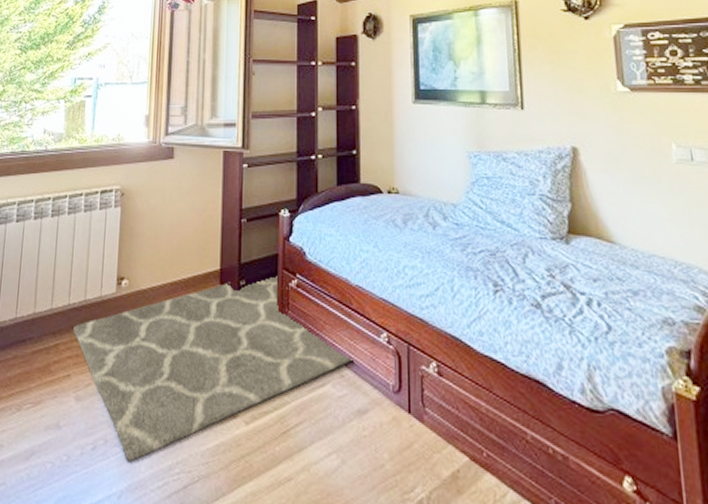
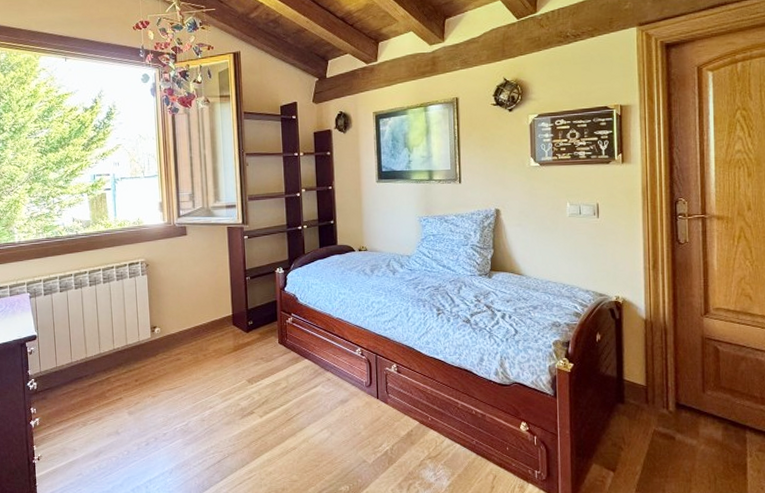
rug: present [73,276,352,461] -> none [120,316,336,449]

